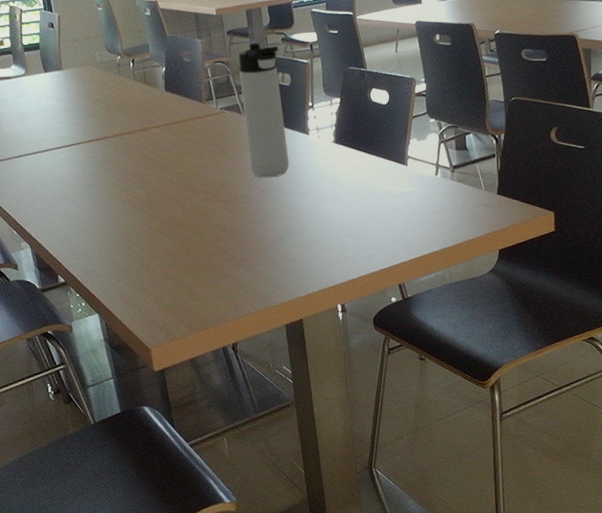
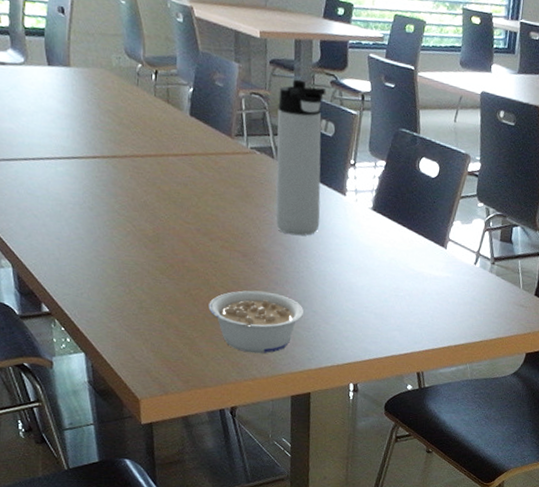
legume: none [201,232,287,291] -> present [208,290,305,354]

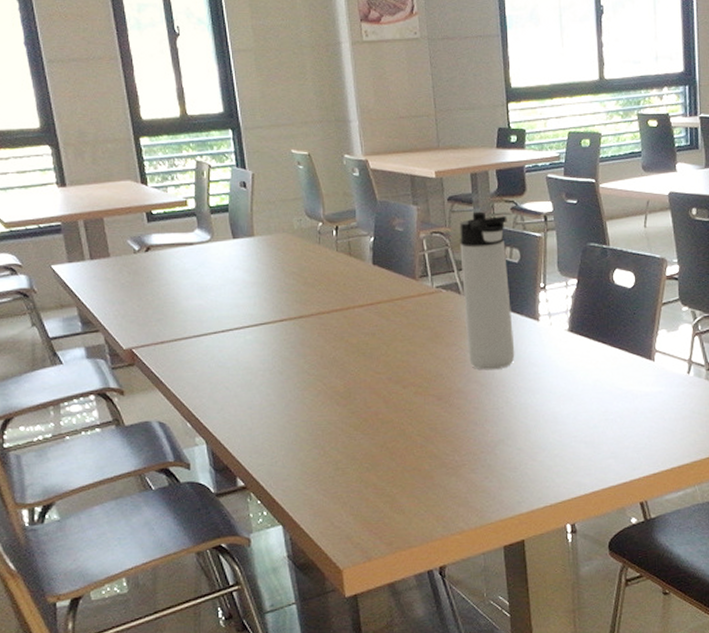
legume: present [208,290,305,354] -> none [406,434,509,504]

